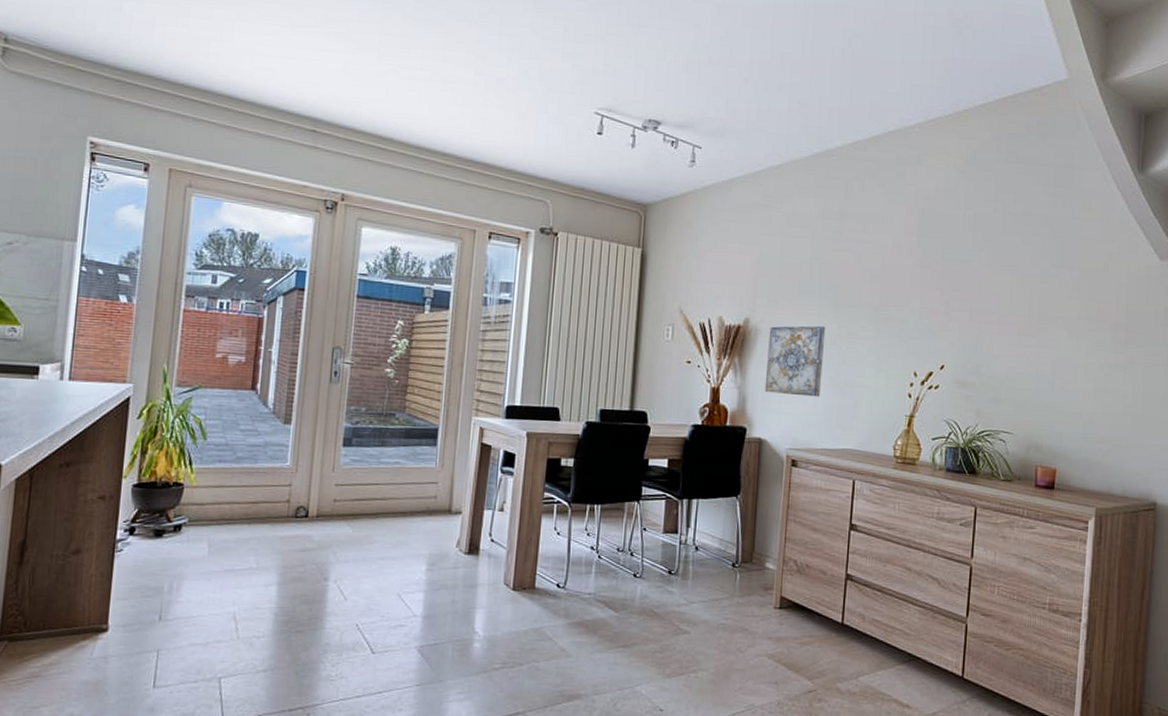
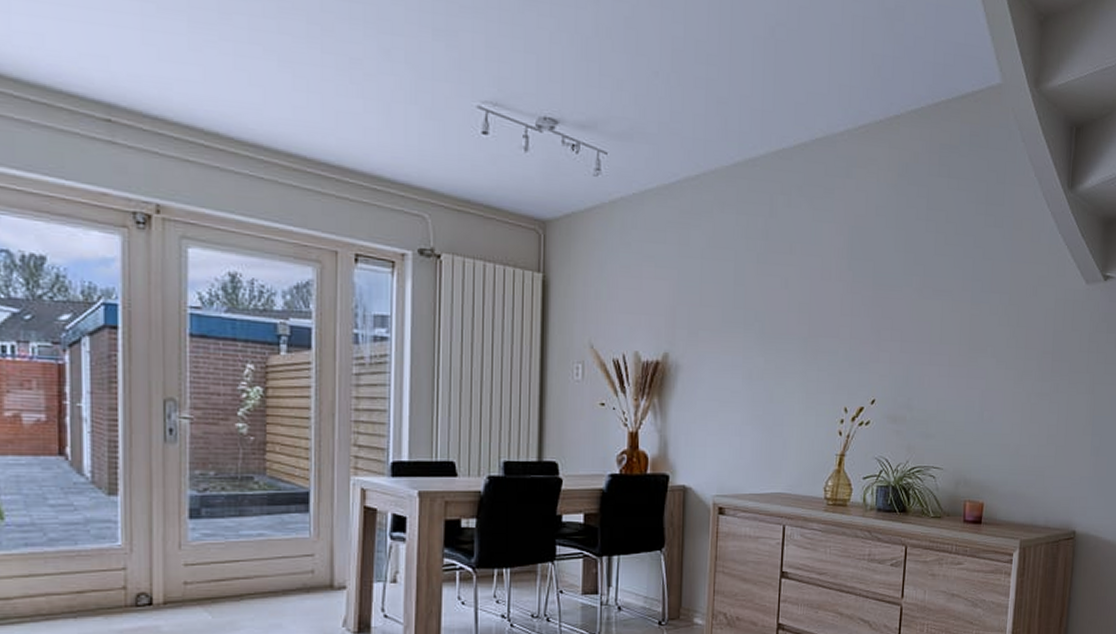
wall art: present [764,325,826,397] -> none [687,359,752,438]

